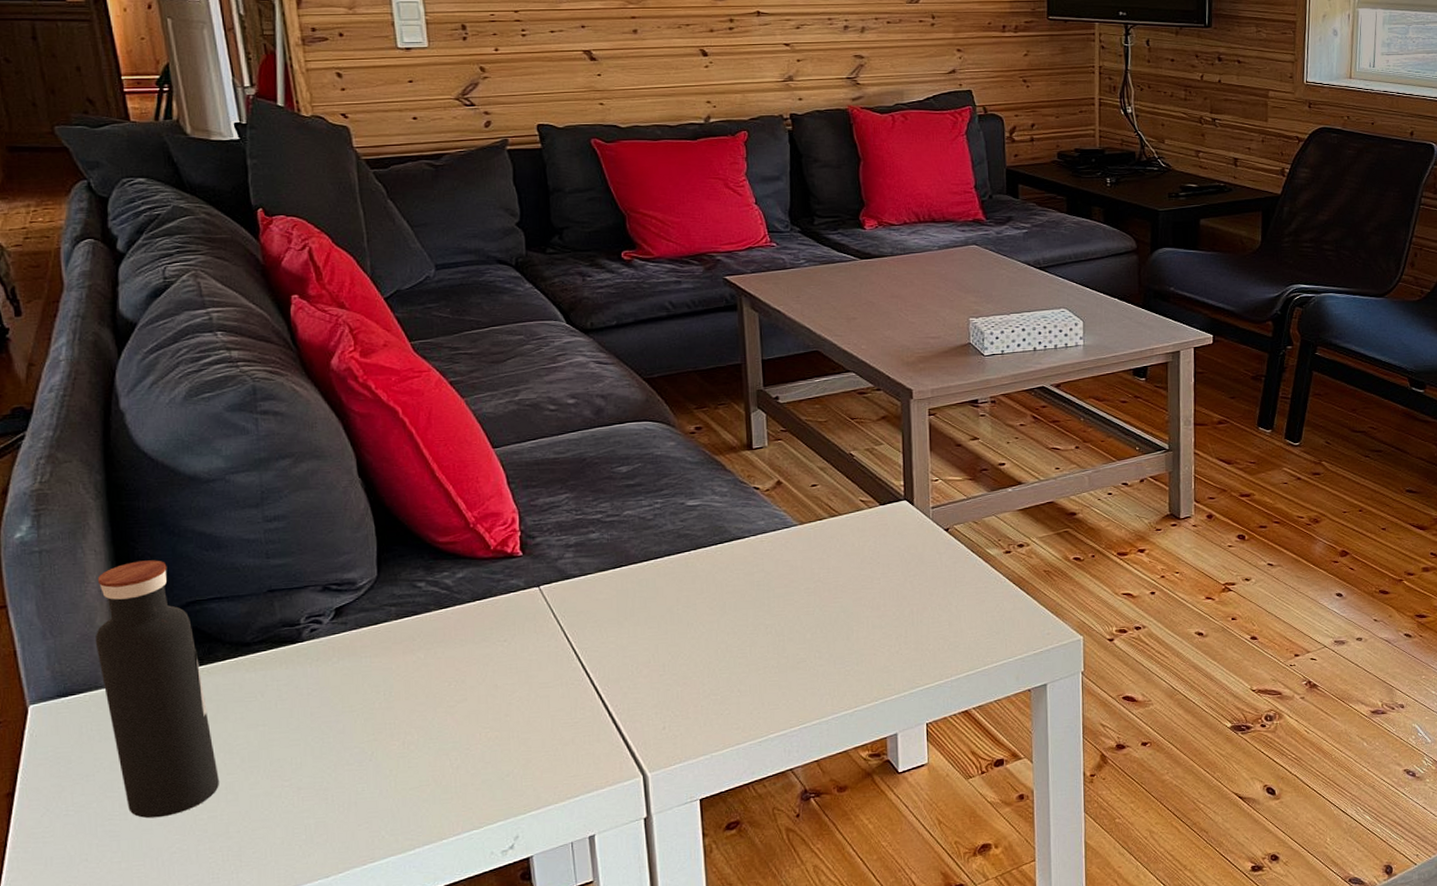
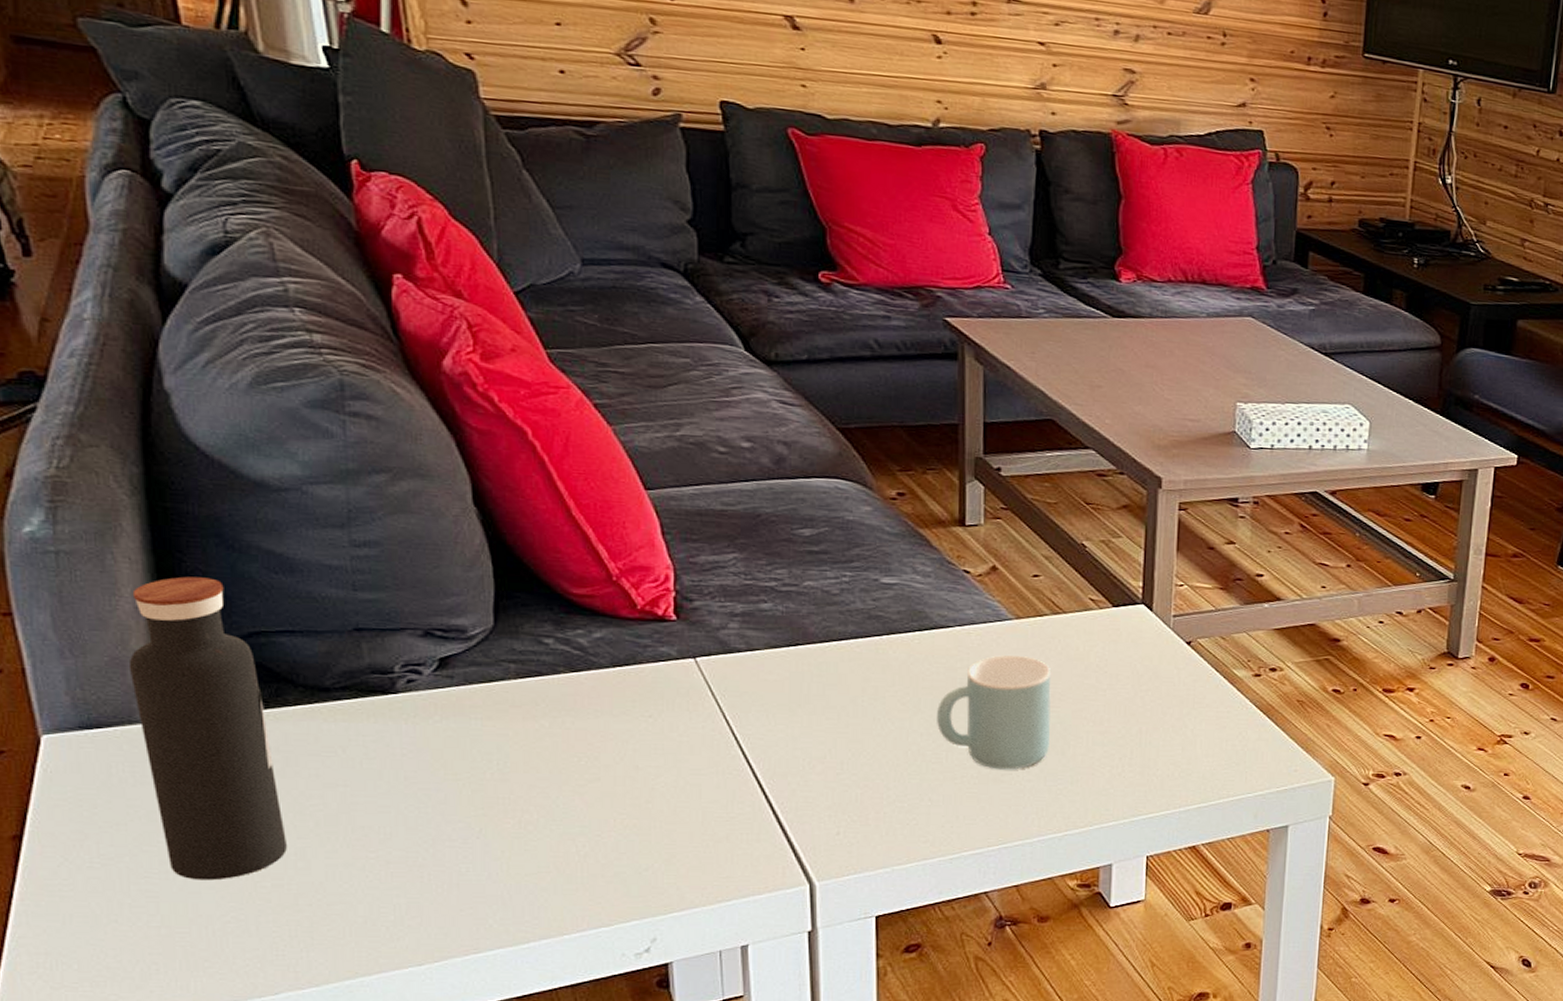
mug: none [740,556,836,658] -> present [937,655,1052,770]

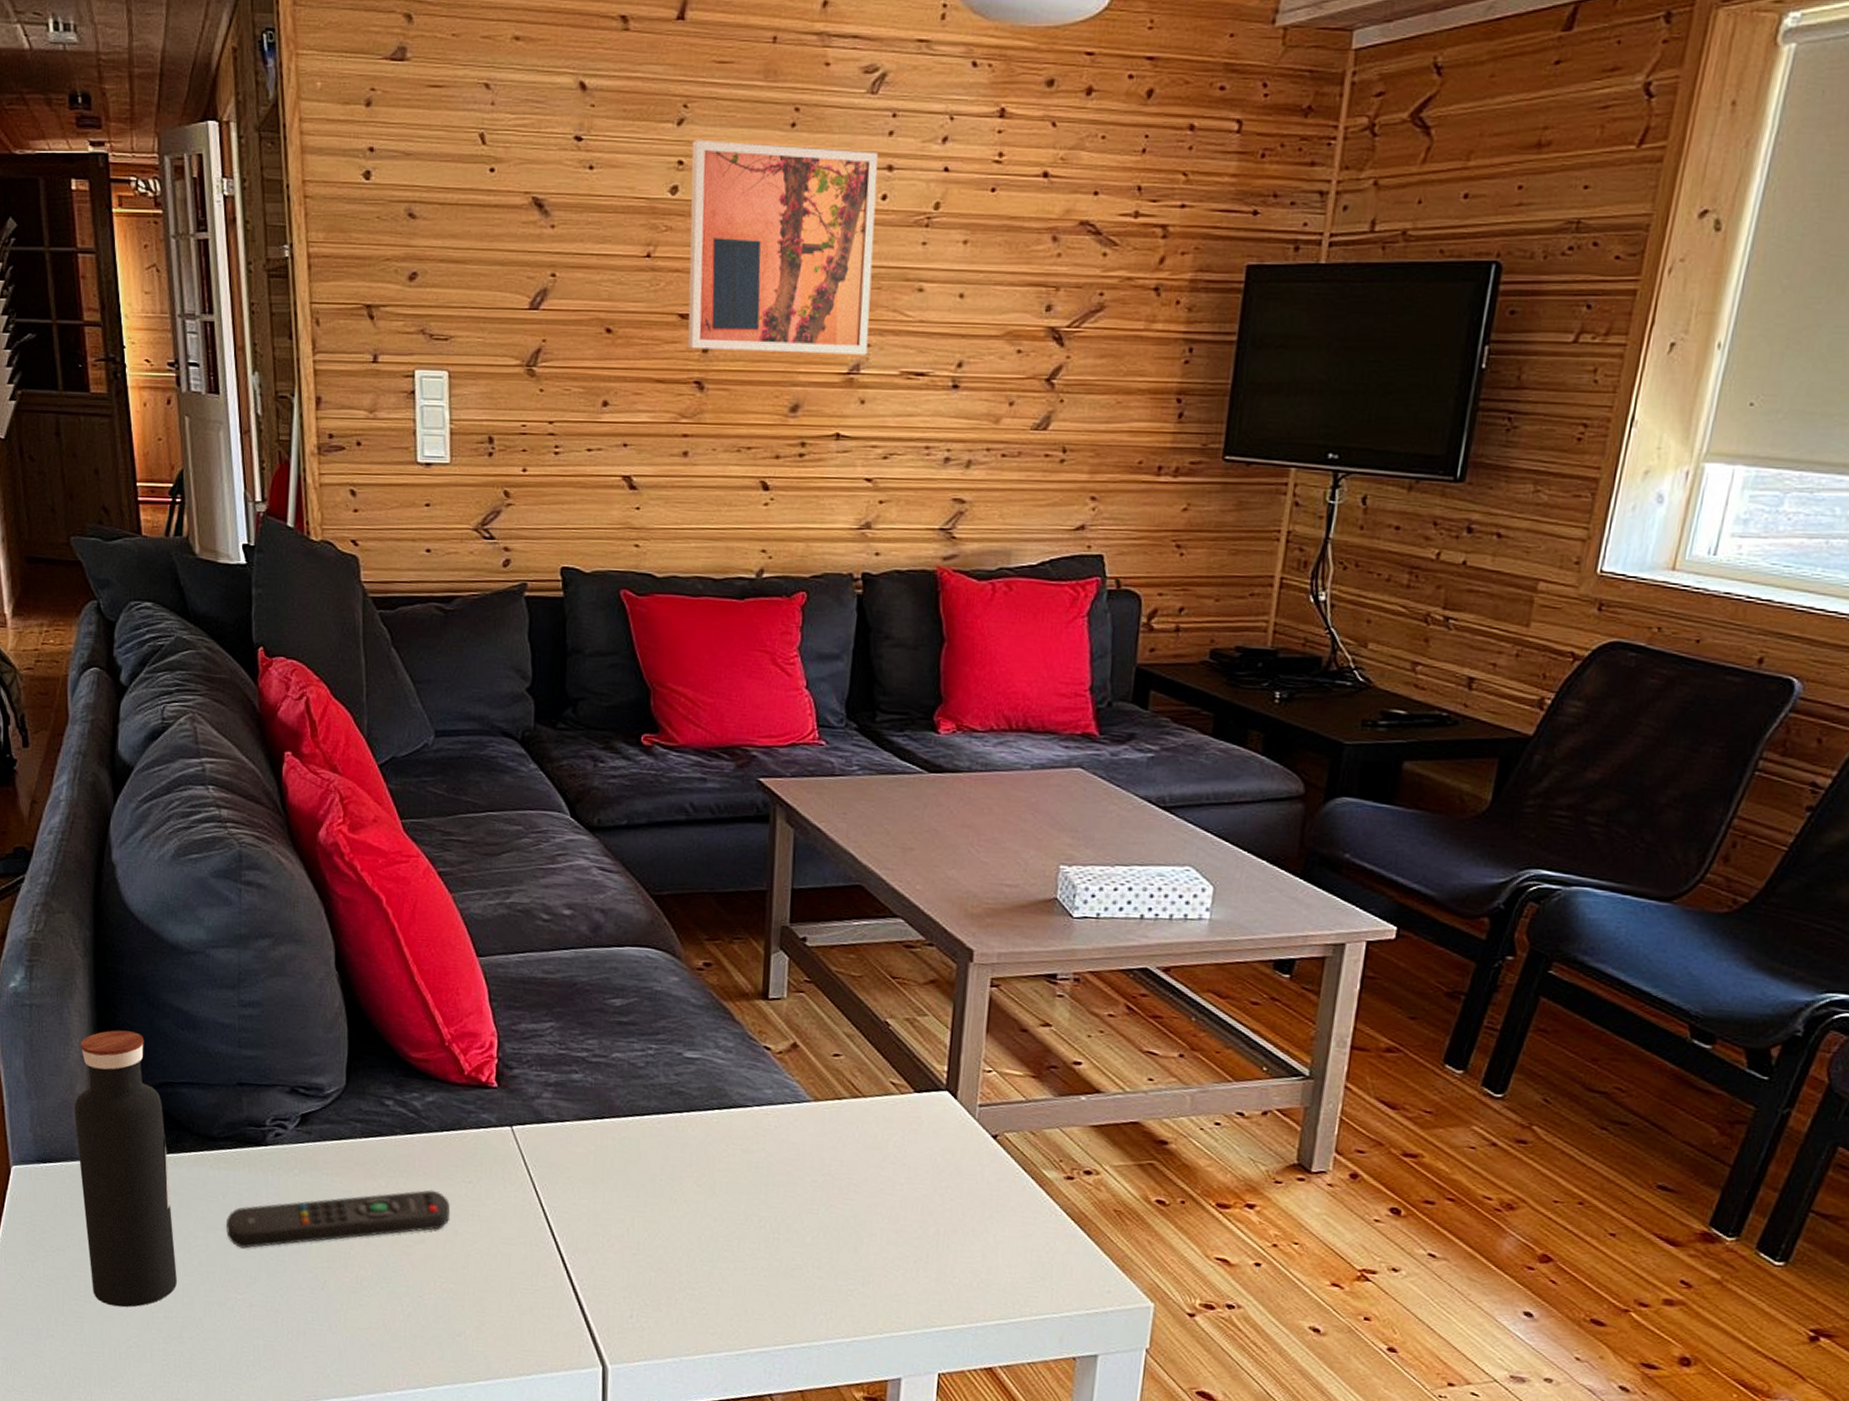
remote control: none [349,727,629,804] -> present [226,1189,451,1249]
mug: present [937,655,1052,770] -> none [730,1139,848,1265]

